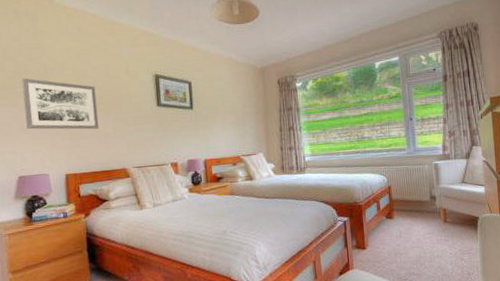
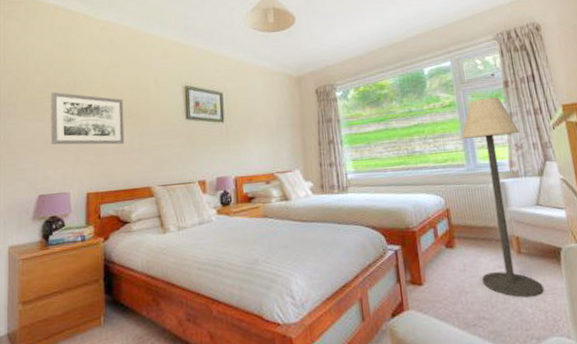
floor lamp: none [404,90,462,257] -> present [461,97,544,298]

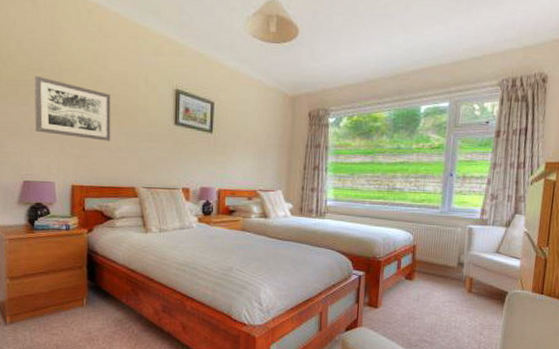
floor lamp: present [461,97,544,298] -> none [431,145,499,330]

